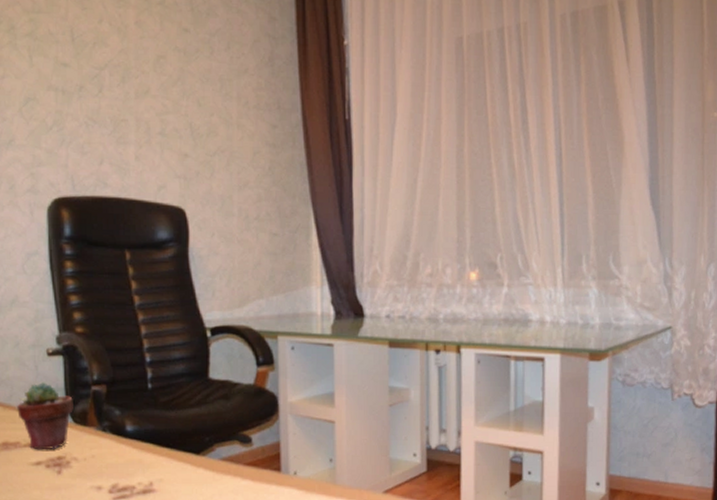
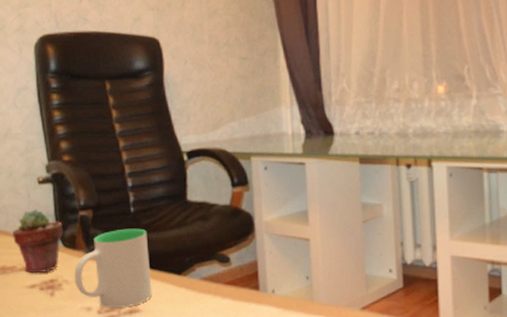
mug: none [84,405,168,487] -> present [74,228,152,308]

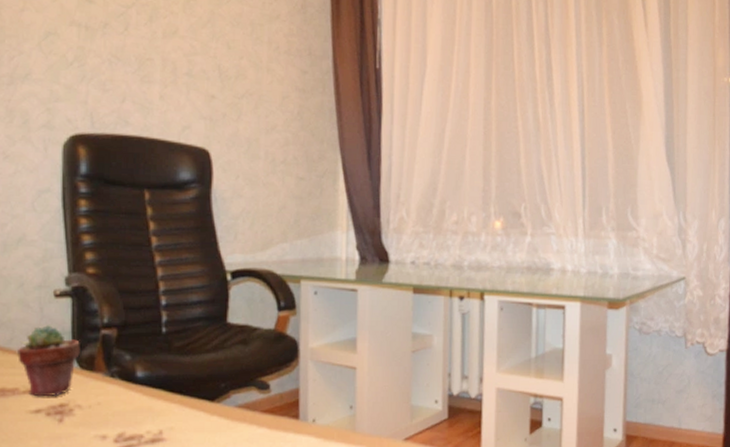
mug: present [74,228,152,308] -> none [89,350,180,436]

